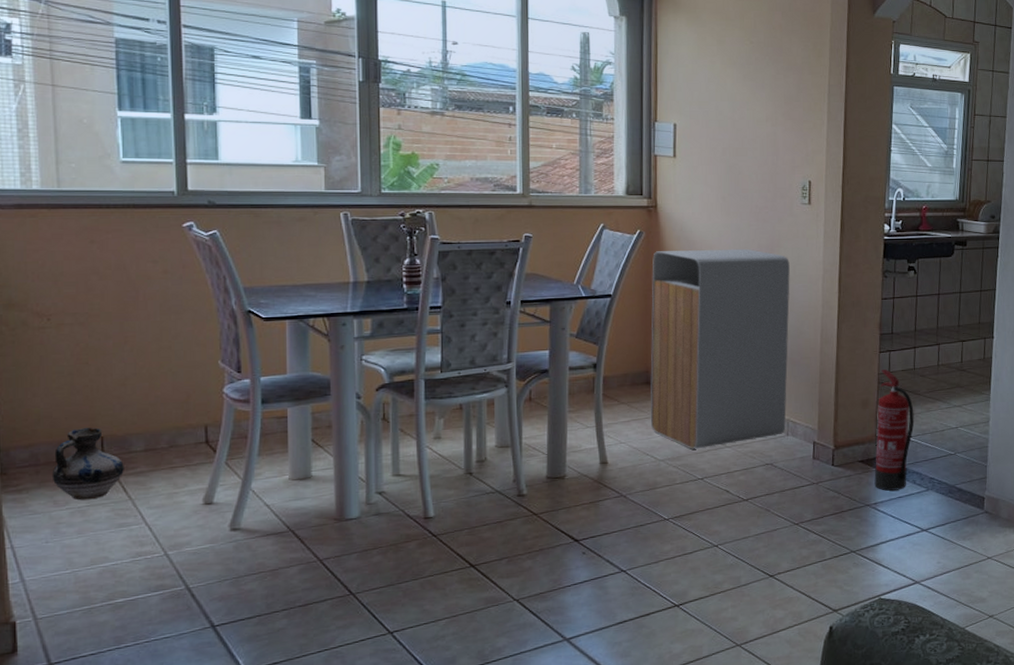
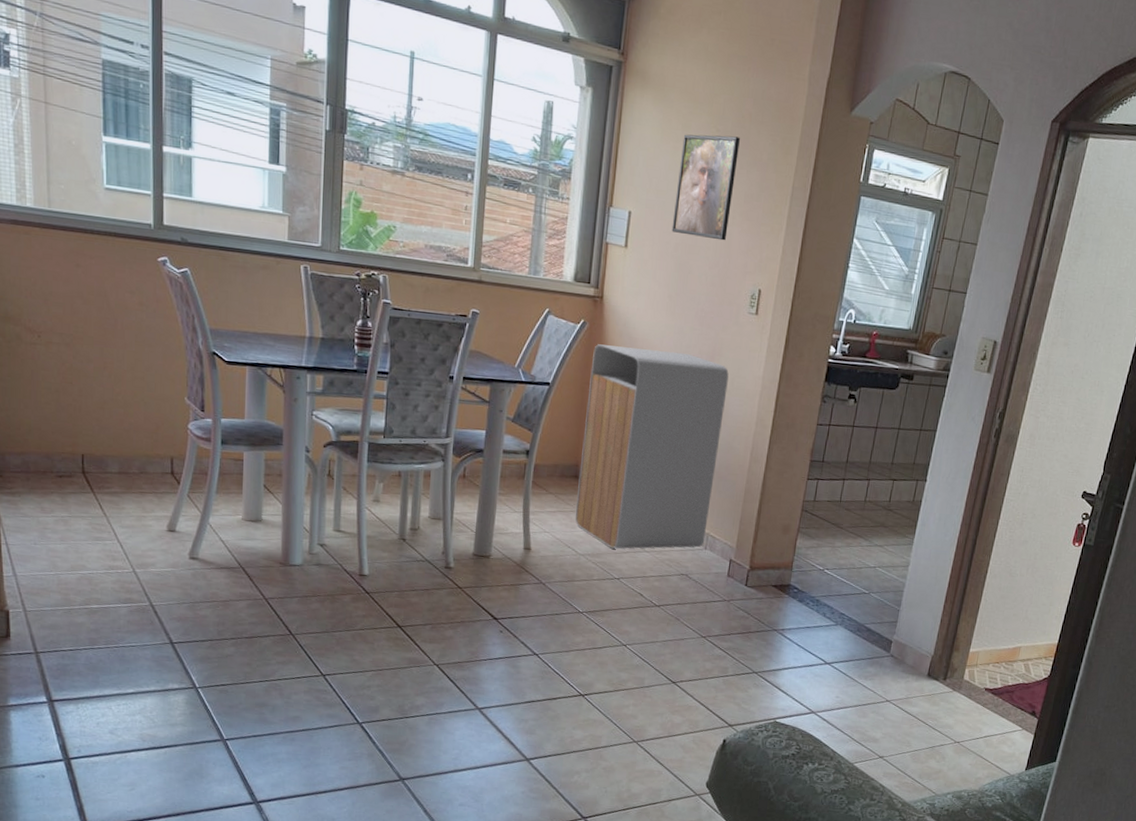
ceramic jug: present [52,427,124,501] -> none [40,443,101,511]
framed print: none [717,46,774,141] -> present [671,134,740,241]
fire extinguisher: present [874,369,914,491] -> none [784,497,834,620]

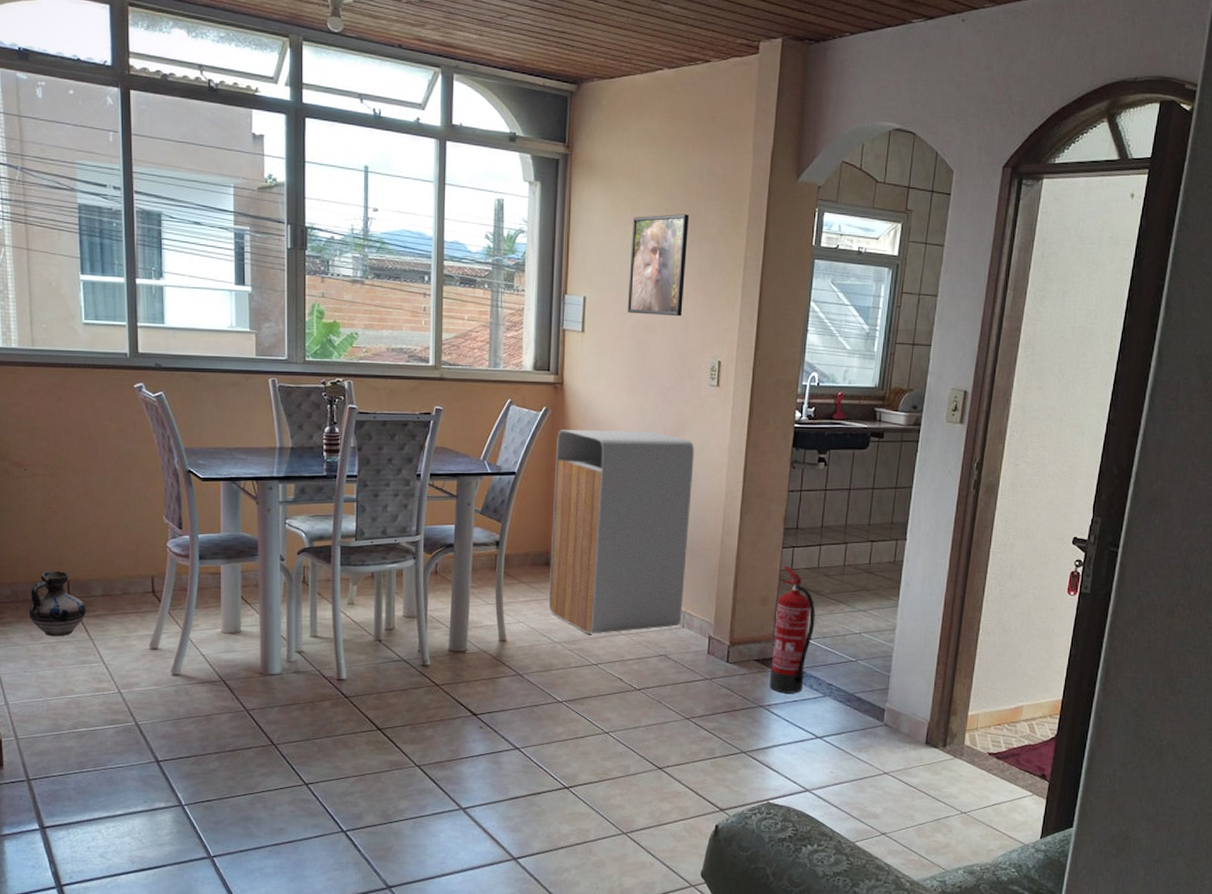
ceramic jug: none [40,443,101,511] -> present [28,570,86,637]
fire extinguisher: none [784,497,834,620] -> present [769,566,816,694]

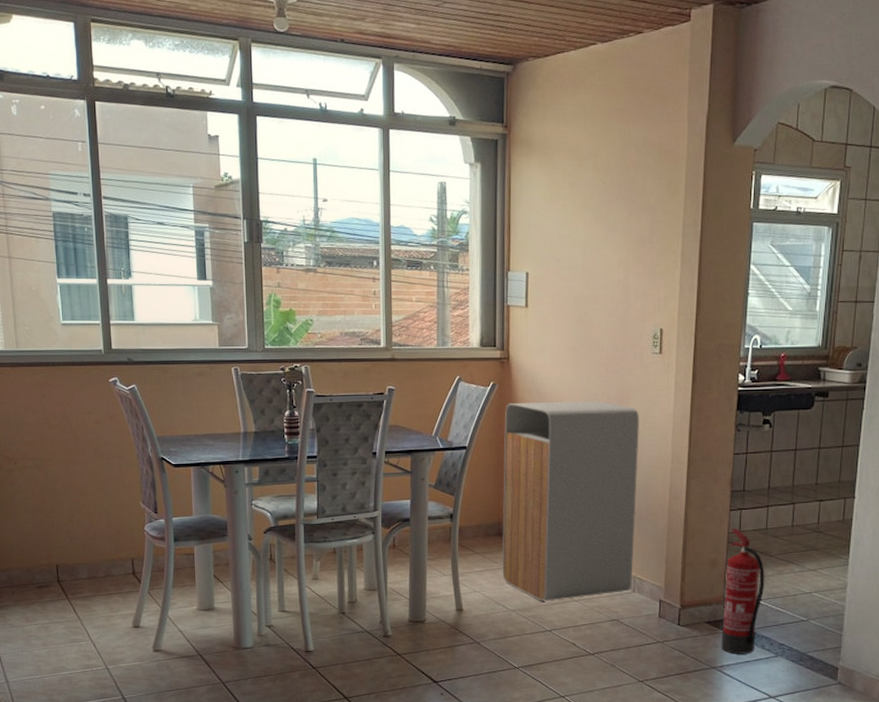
ceramic jug: present [28,570,86,637] -> none [23,556,74,618]
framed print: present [627,214,689,317] -> none [569,185,626,287]

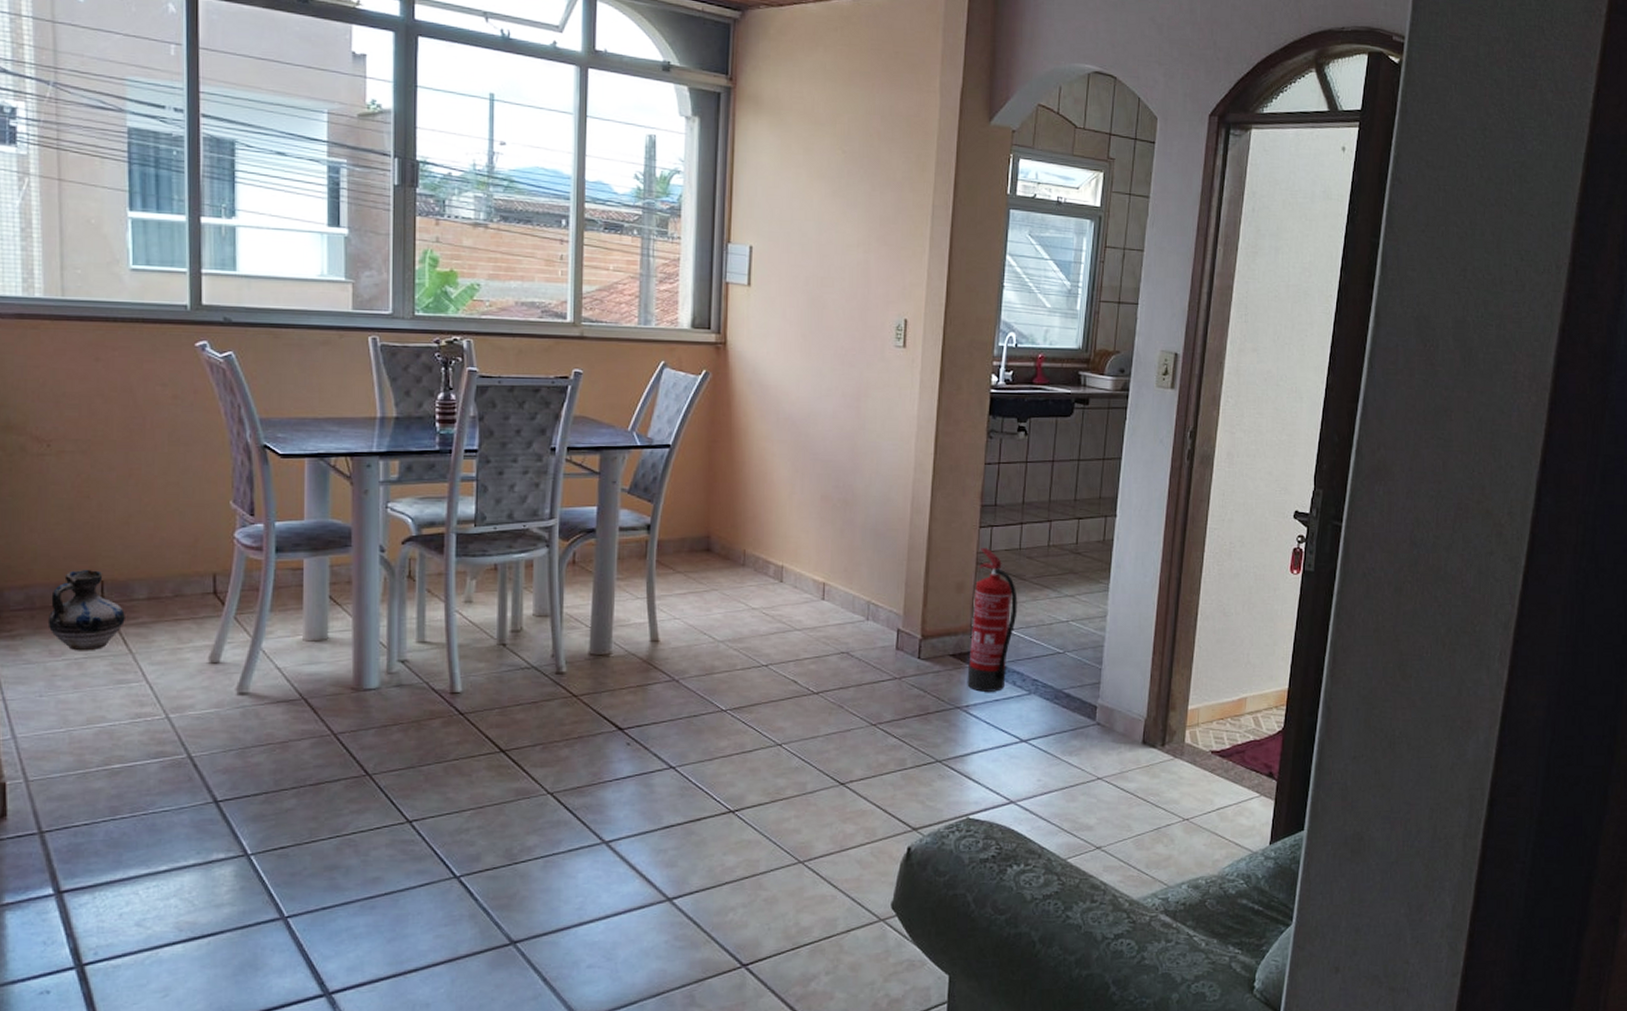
ceramic jug: none [23,556,74,618] -> present [47,569,125,651]
trash can: present [502,401,639,601] -> none [709,396,878,631]

